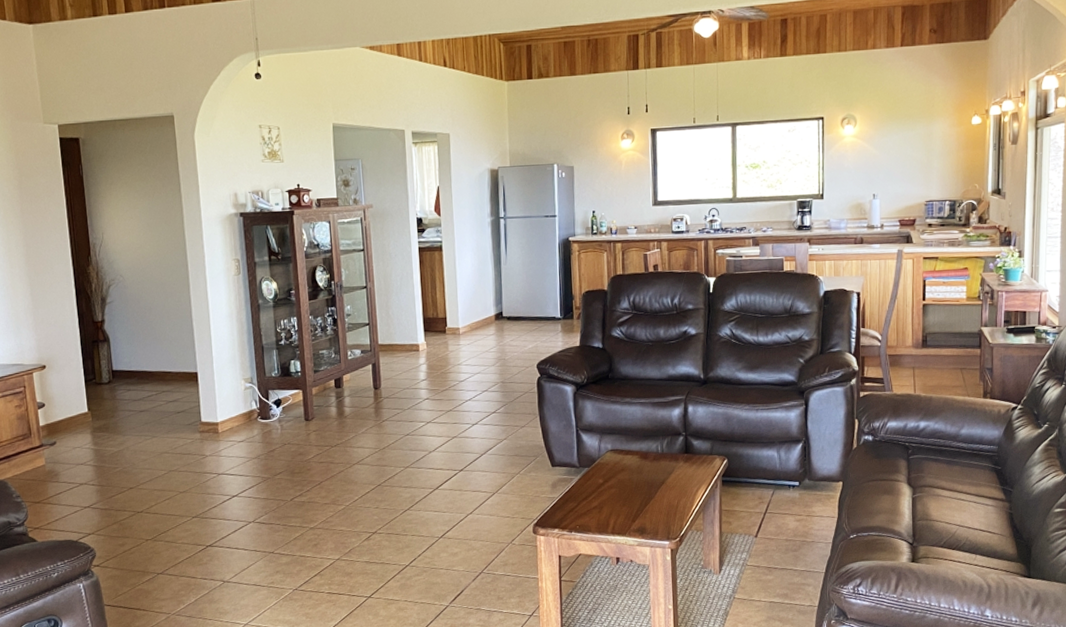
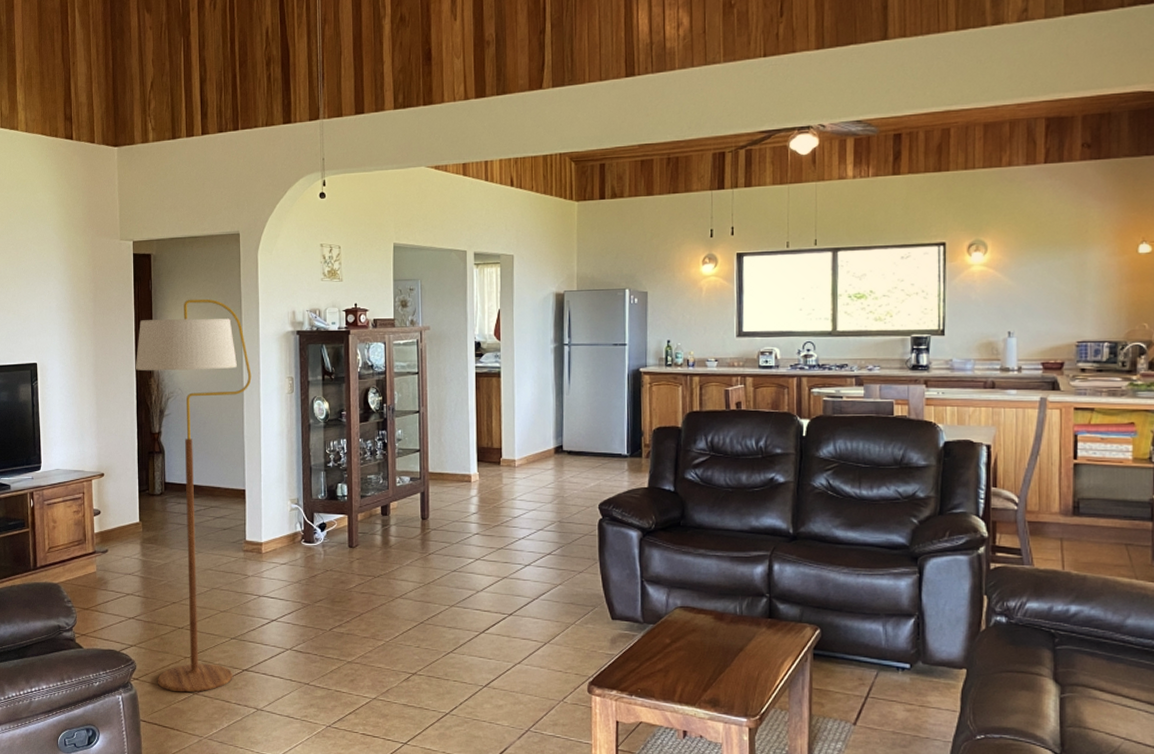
floor lamp: none [71,183,197,574] -> present [135,299,252,693]

